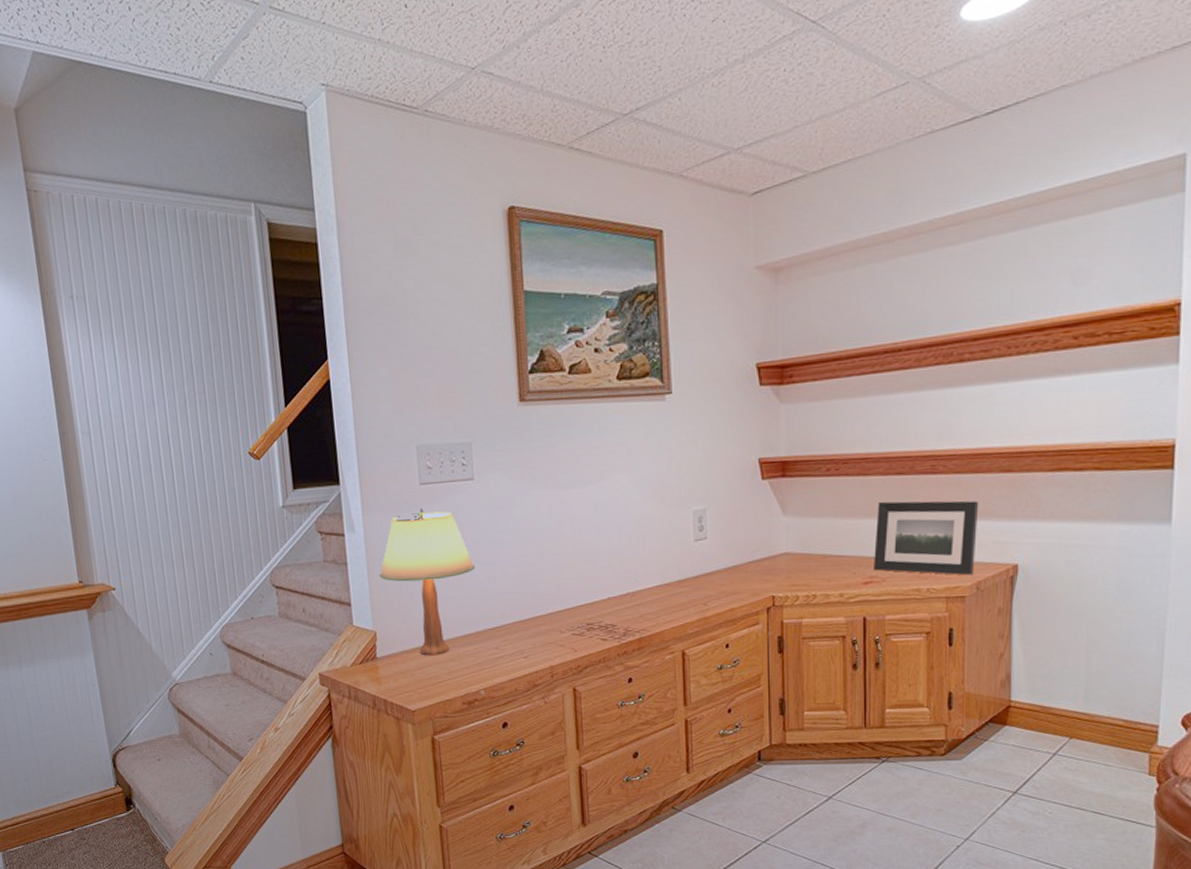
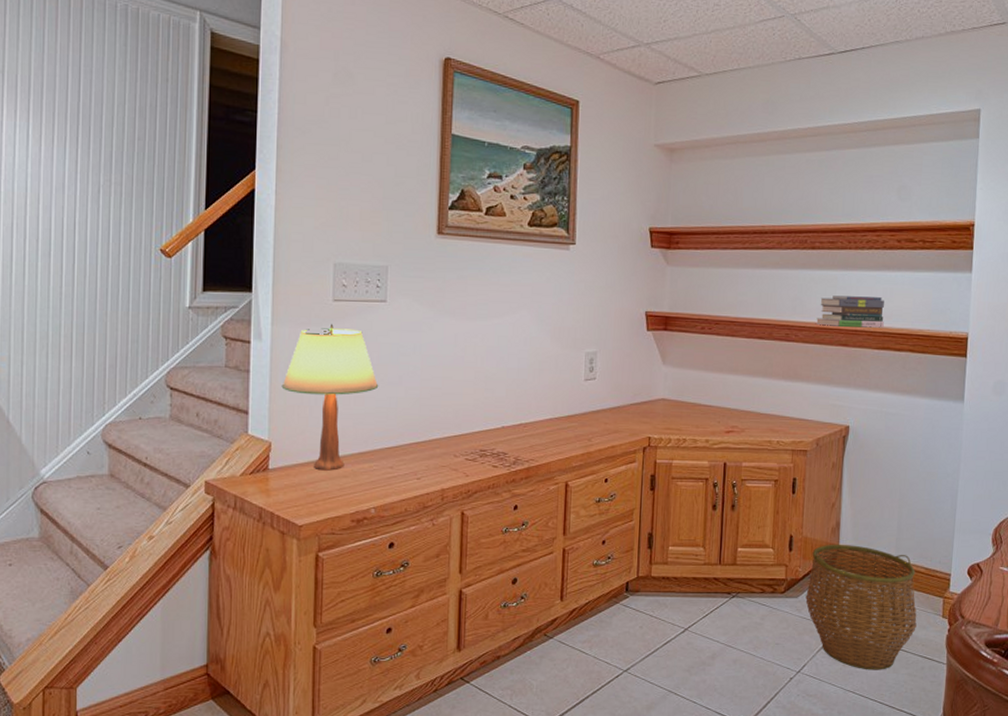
picture frame: present [874,500,979,576] -> none [735,360,822,432]
books: none [970,409,1059,451] -> present [816,295,884,328]
basket: none [971,698,1115,836] -> present [805,544,917,670]

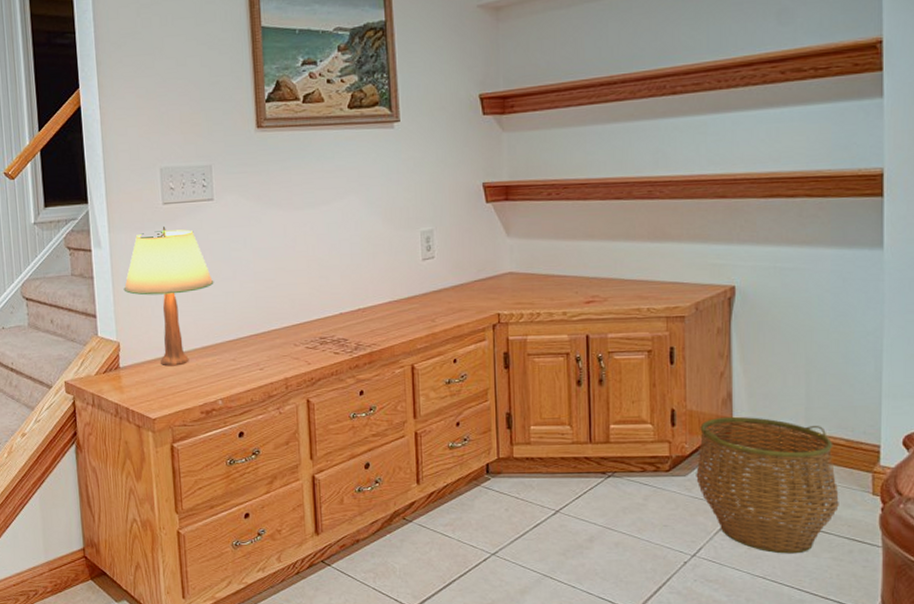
books: present [816,295,884,328] -> none [684,139,770,178]

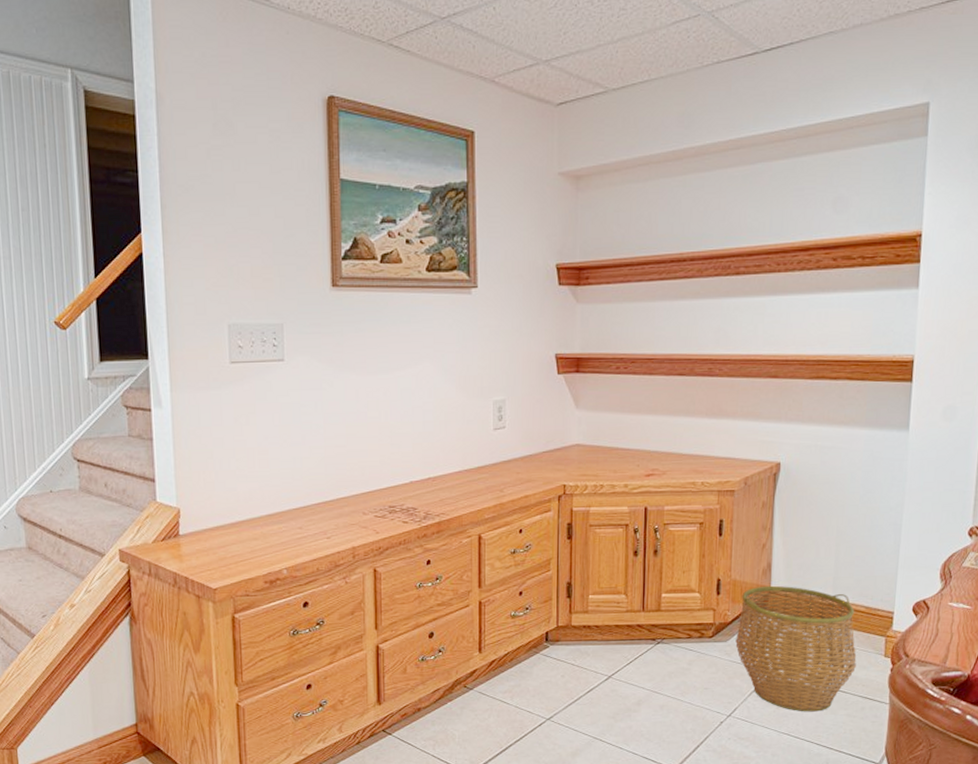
table lamp: present [123,227,214,366] -> none [185,387,282,534]

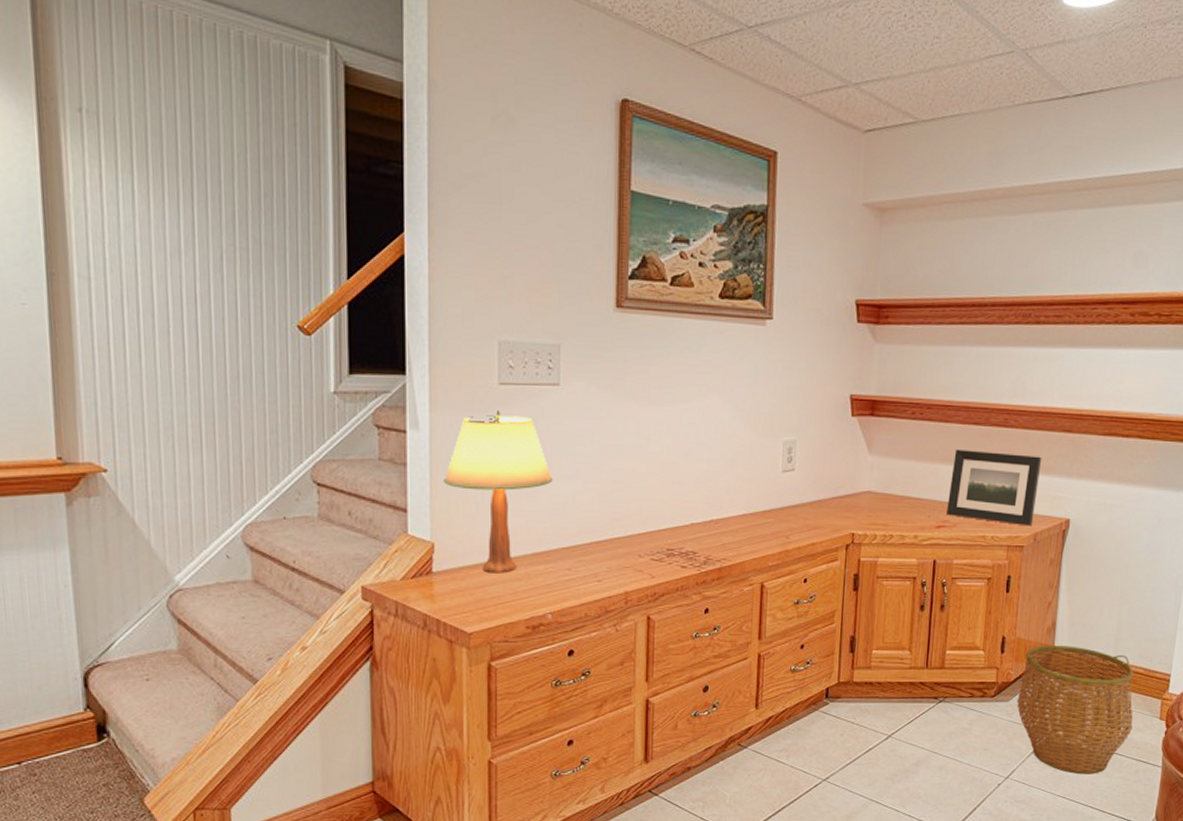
table lamp: none [185,387,282,534] -> present [443,411,553,573]
picture frame: none [656,399,749,471] -> present [947,448,1042,526]

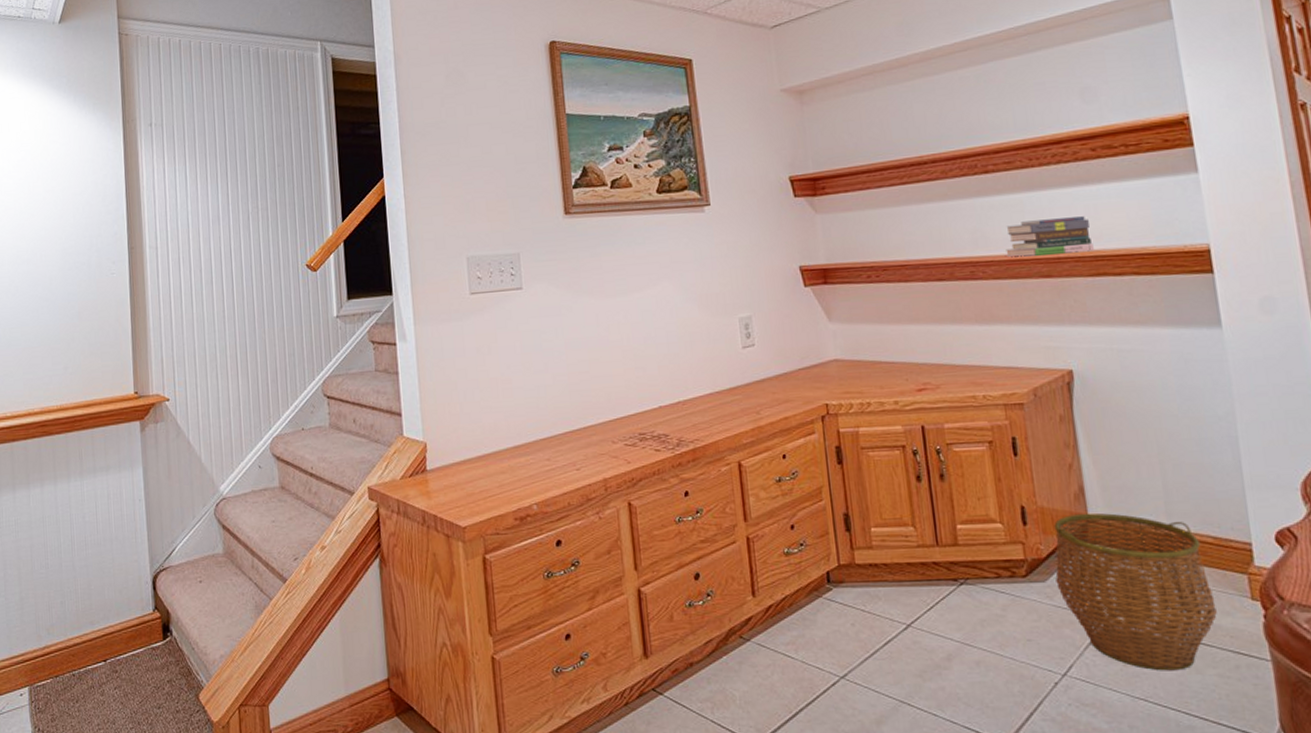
table lamp: present [443,411,553,573] -> none [430,318,525,468]
picture frame: present [947,448,1042,526] -> none [921,306,1029,382]
books: none [1038,376,1113,412] -> present [1006,216,1094,258]

